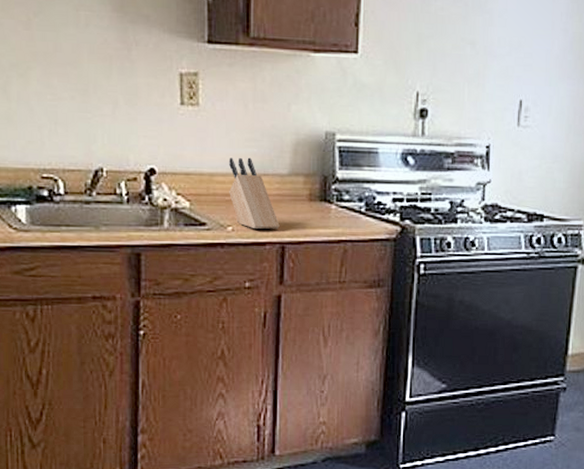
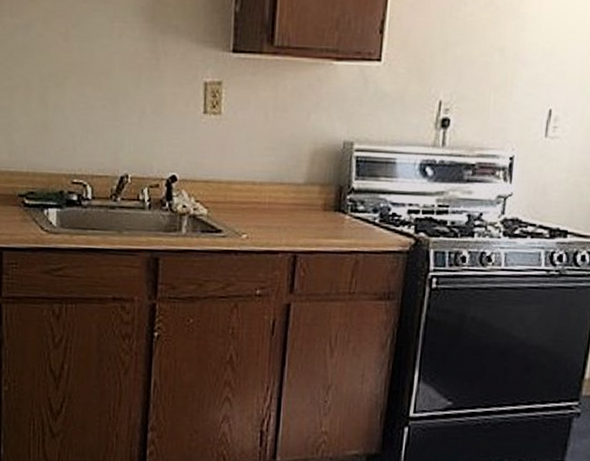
knife block: present [229,157,280,229] -> none [245,166,293,238]

